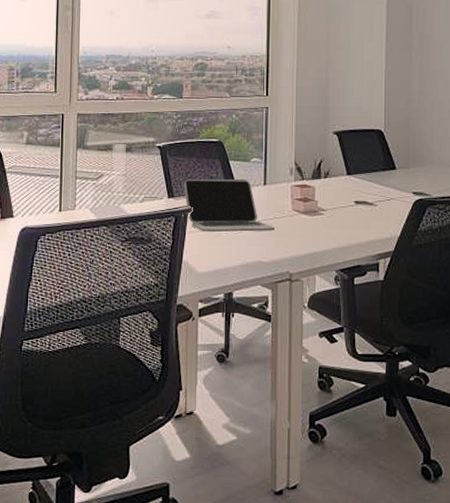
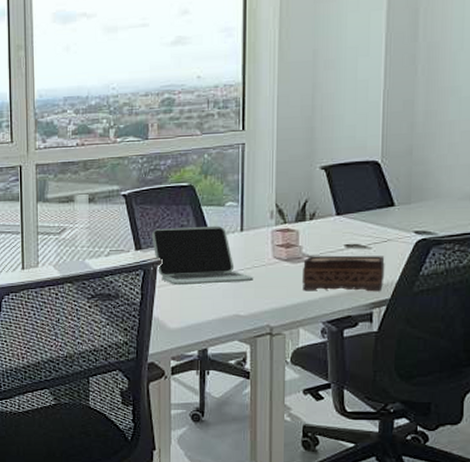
tissue box: none [318,210,389,244] -> present [303,255,385,292]

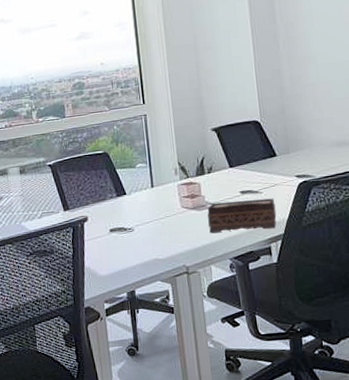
laptop: present [151,225,253,286] -> none [76,184,167,238]

